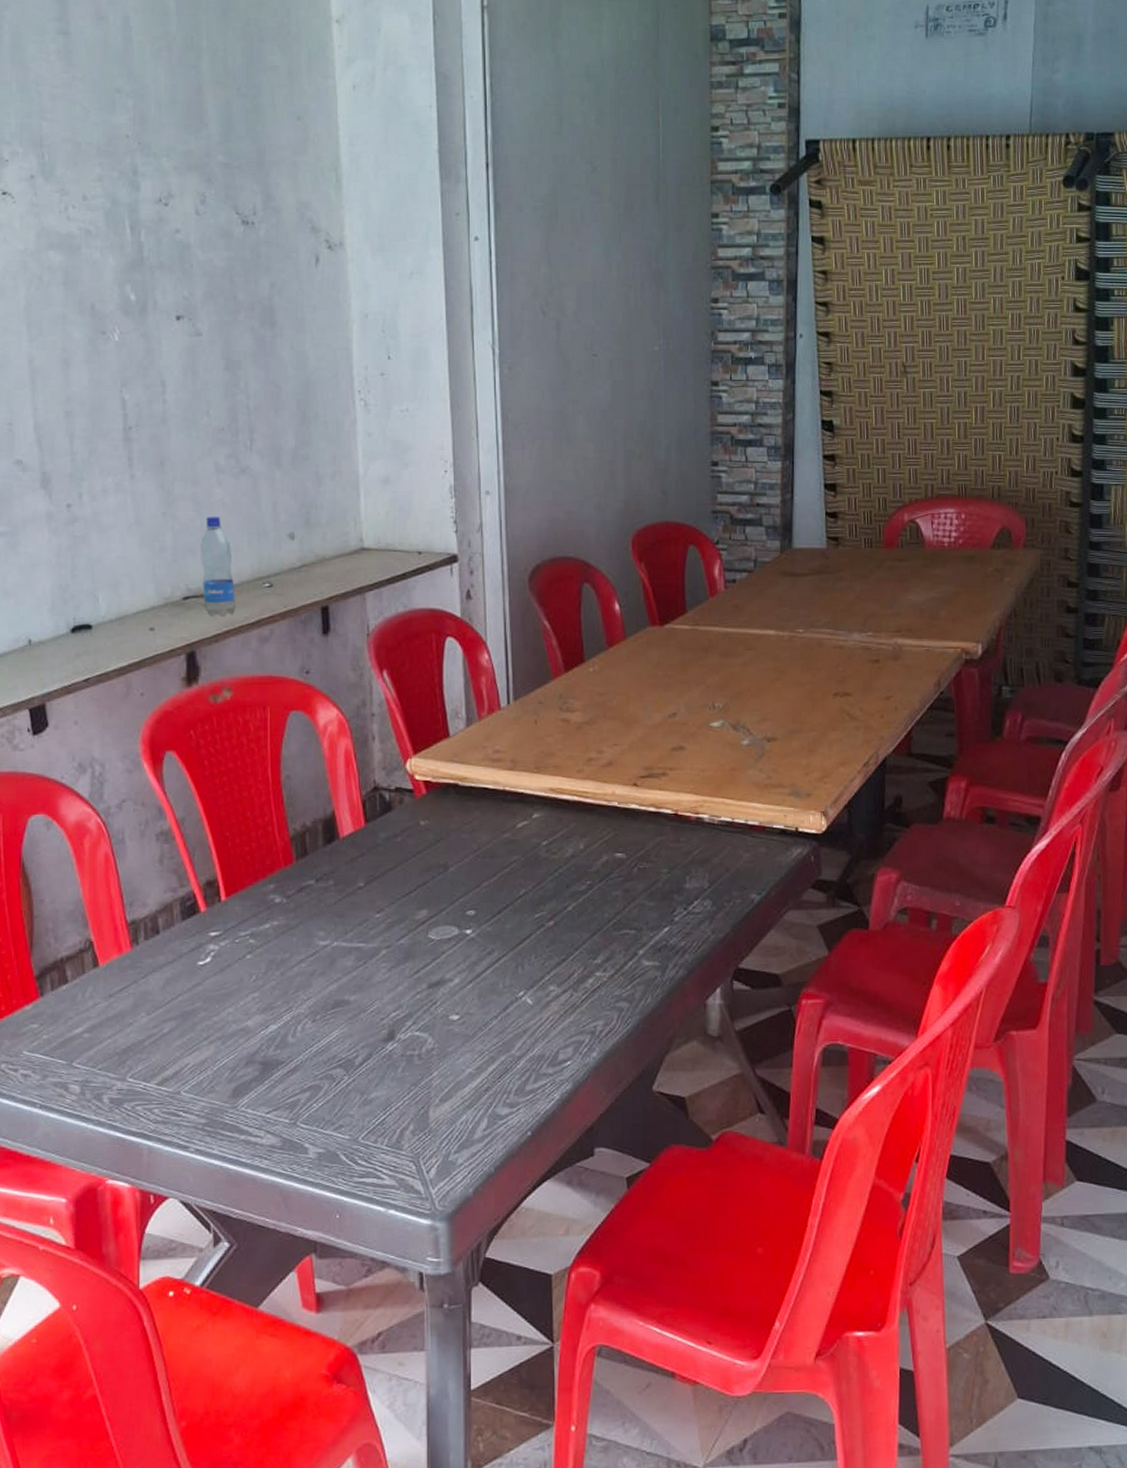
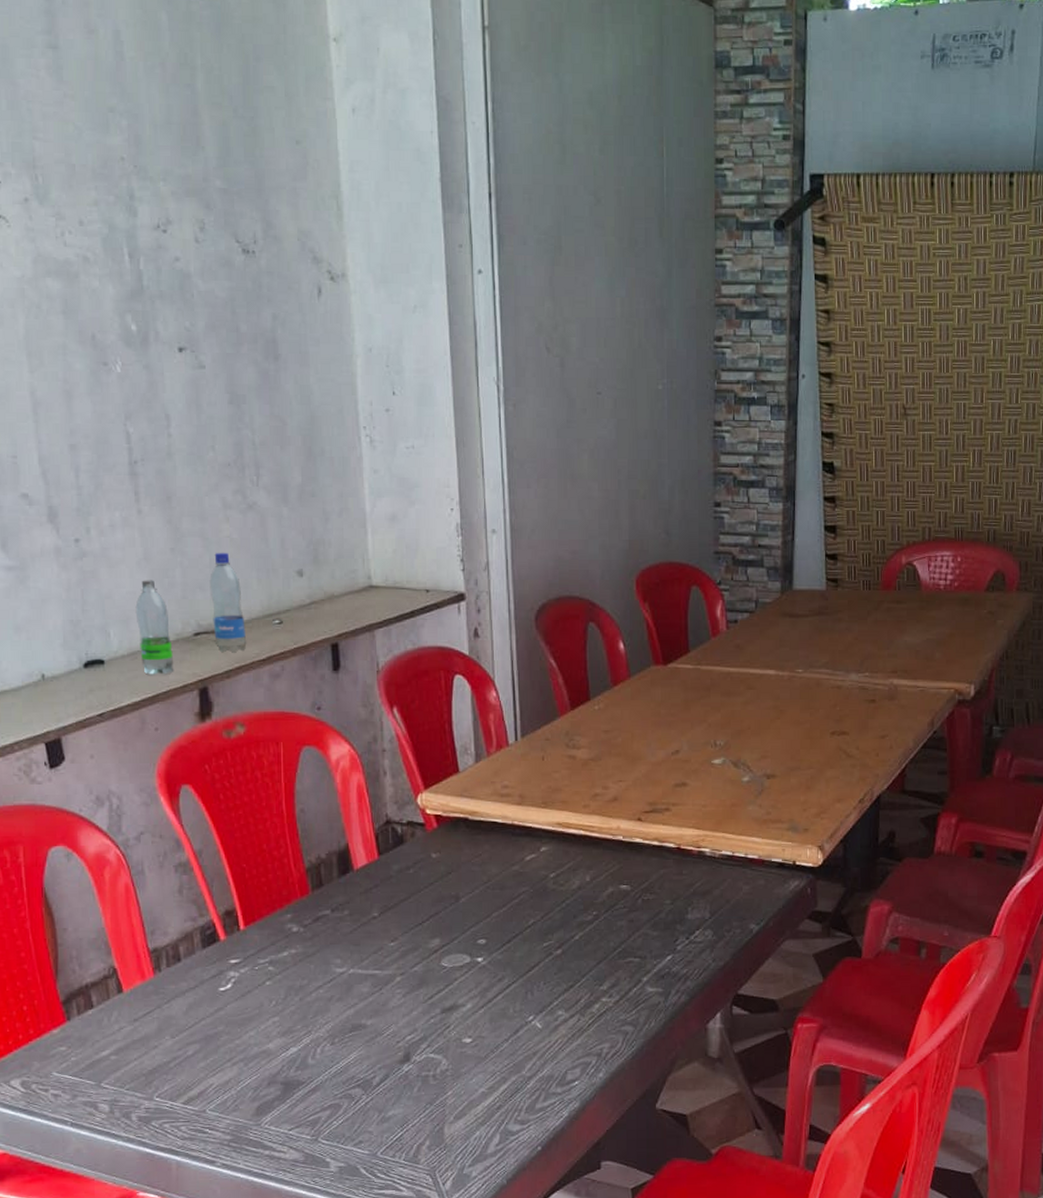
bottle: none [125,544,162,641] -> present [135,580,174,676]

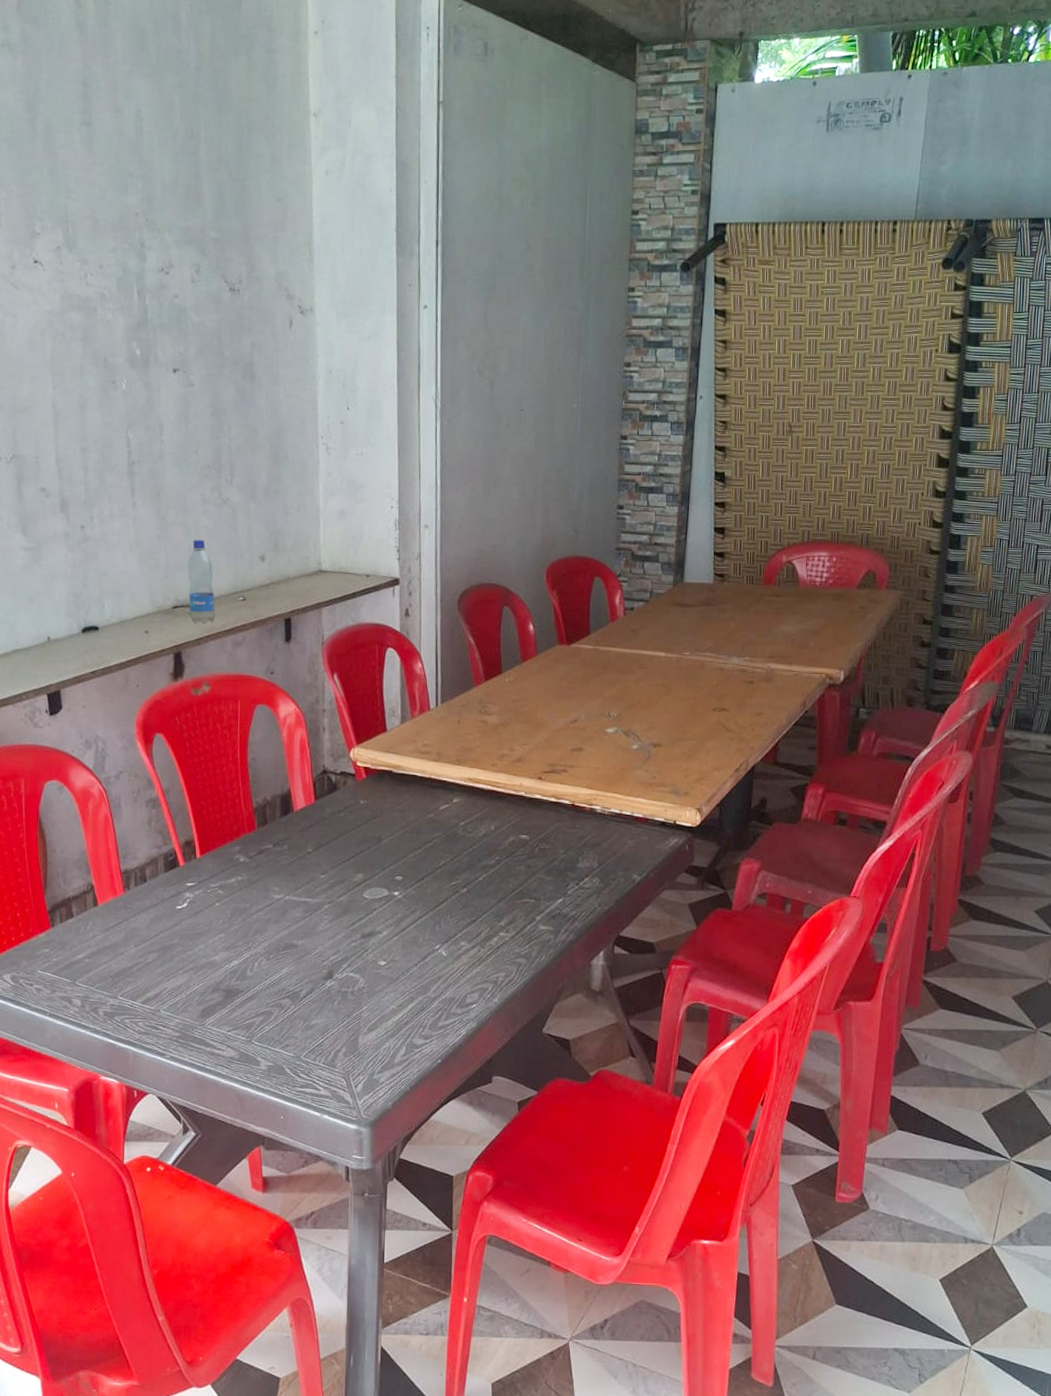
bottle: present [135,580,174,676] -> none [126,561,155,642]

